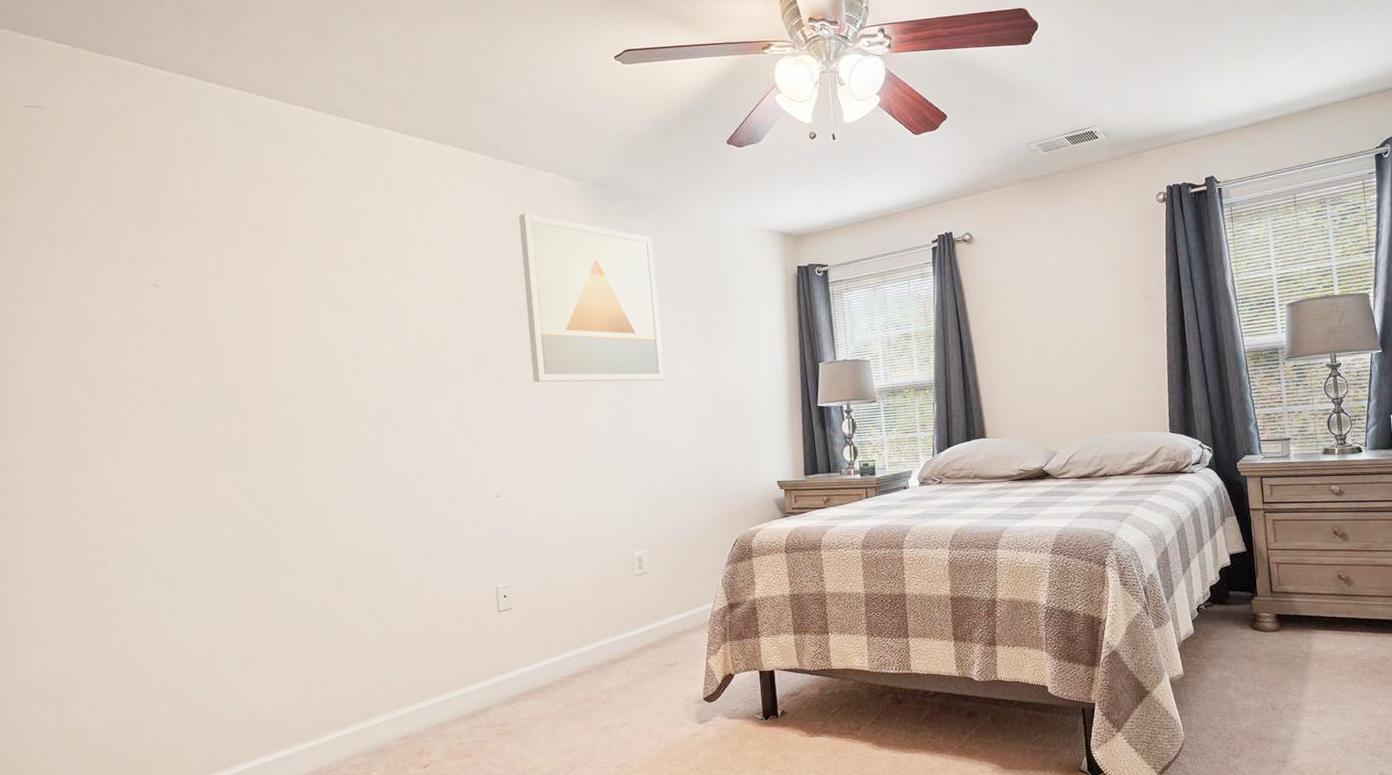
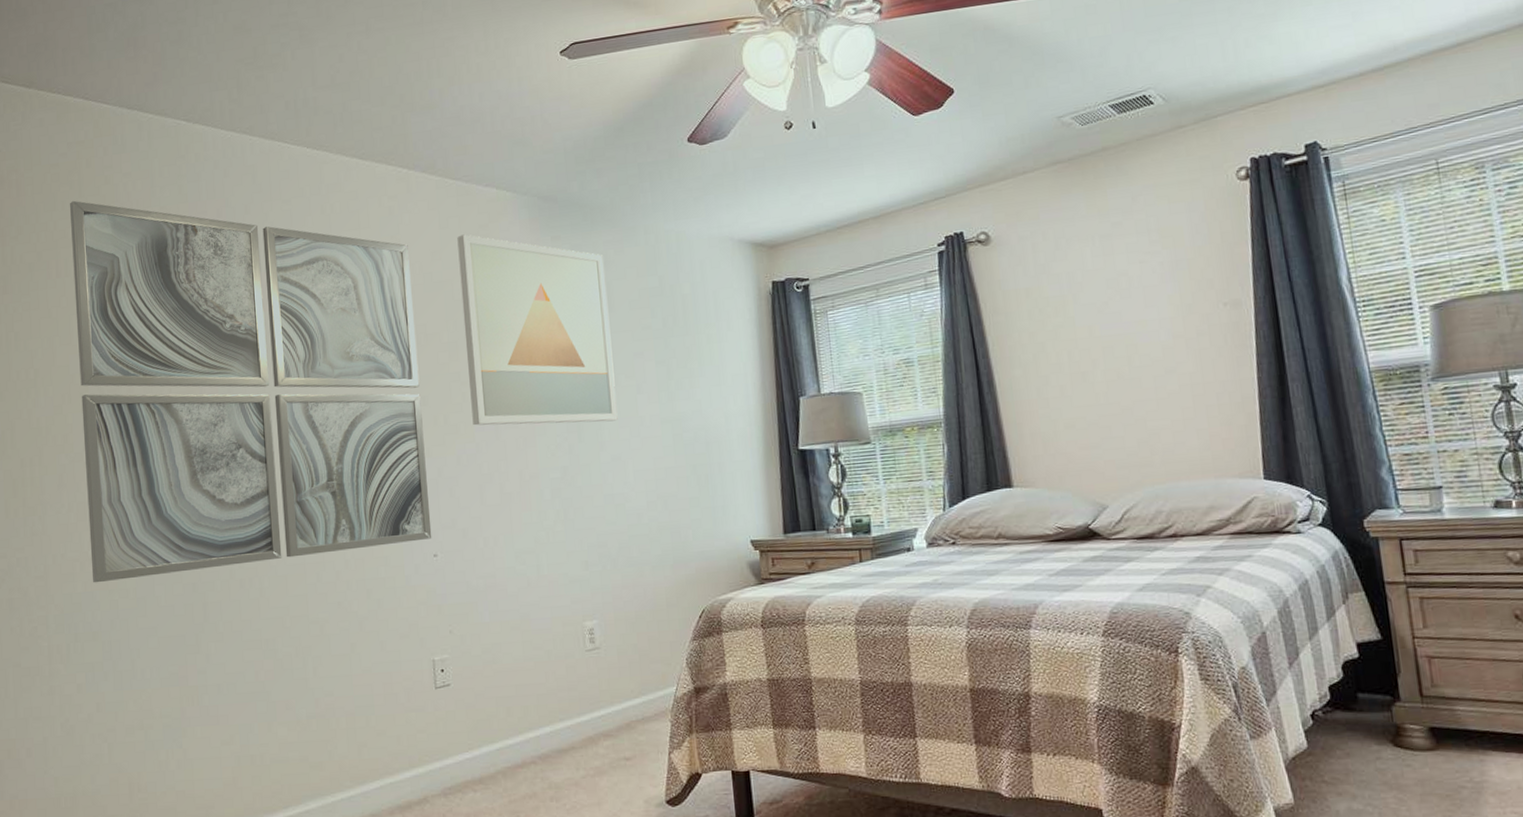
wall art: none [124,160,496,525] -> present [70,200,432,583]

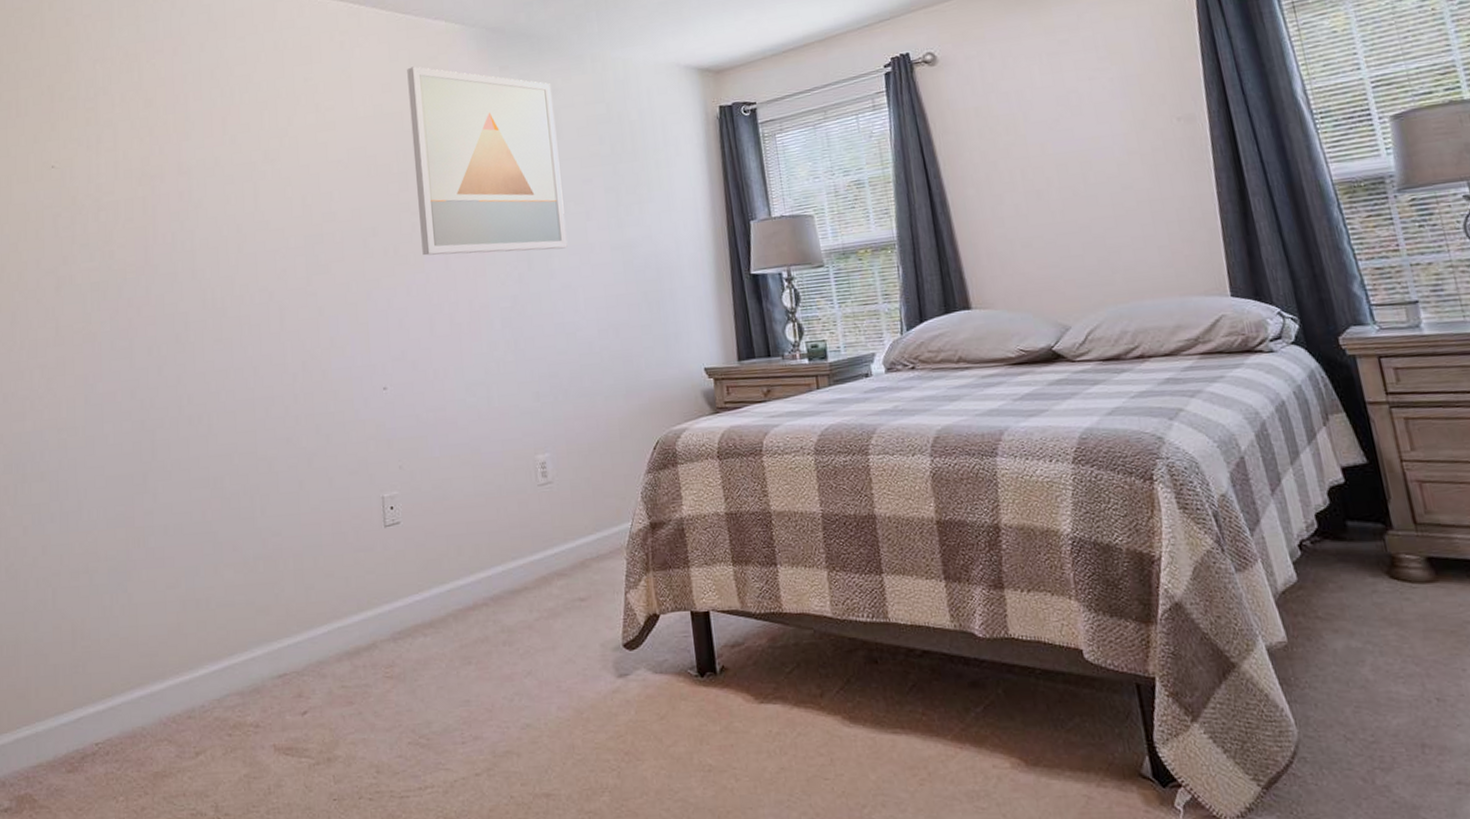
wall art: present [70,200,432,583] -> none [32,42,382,422]

